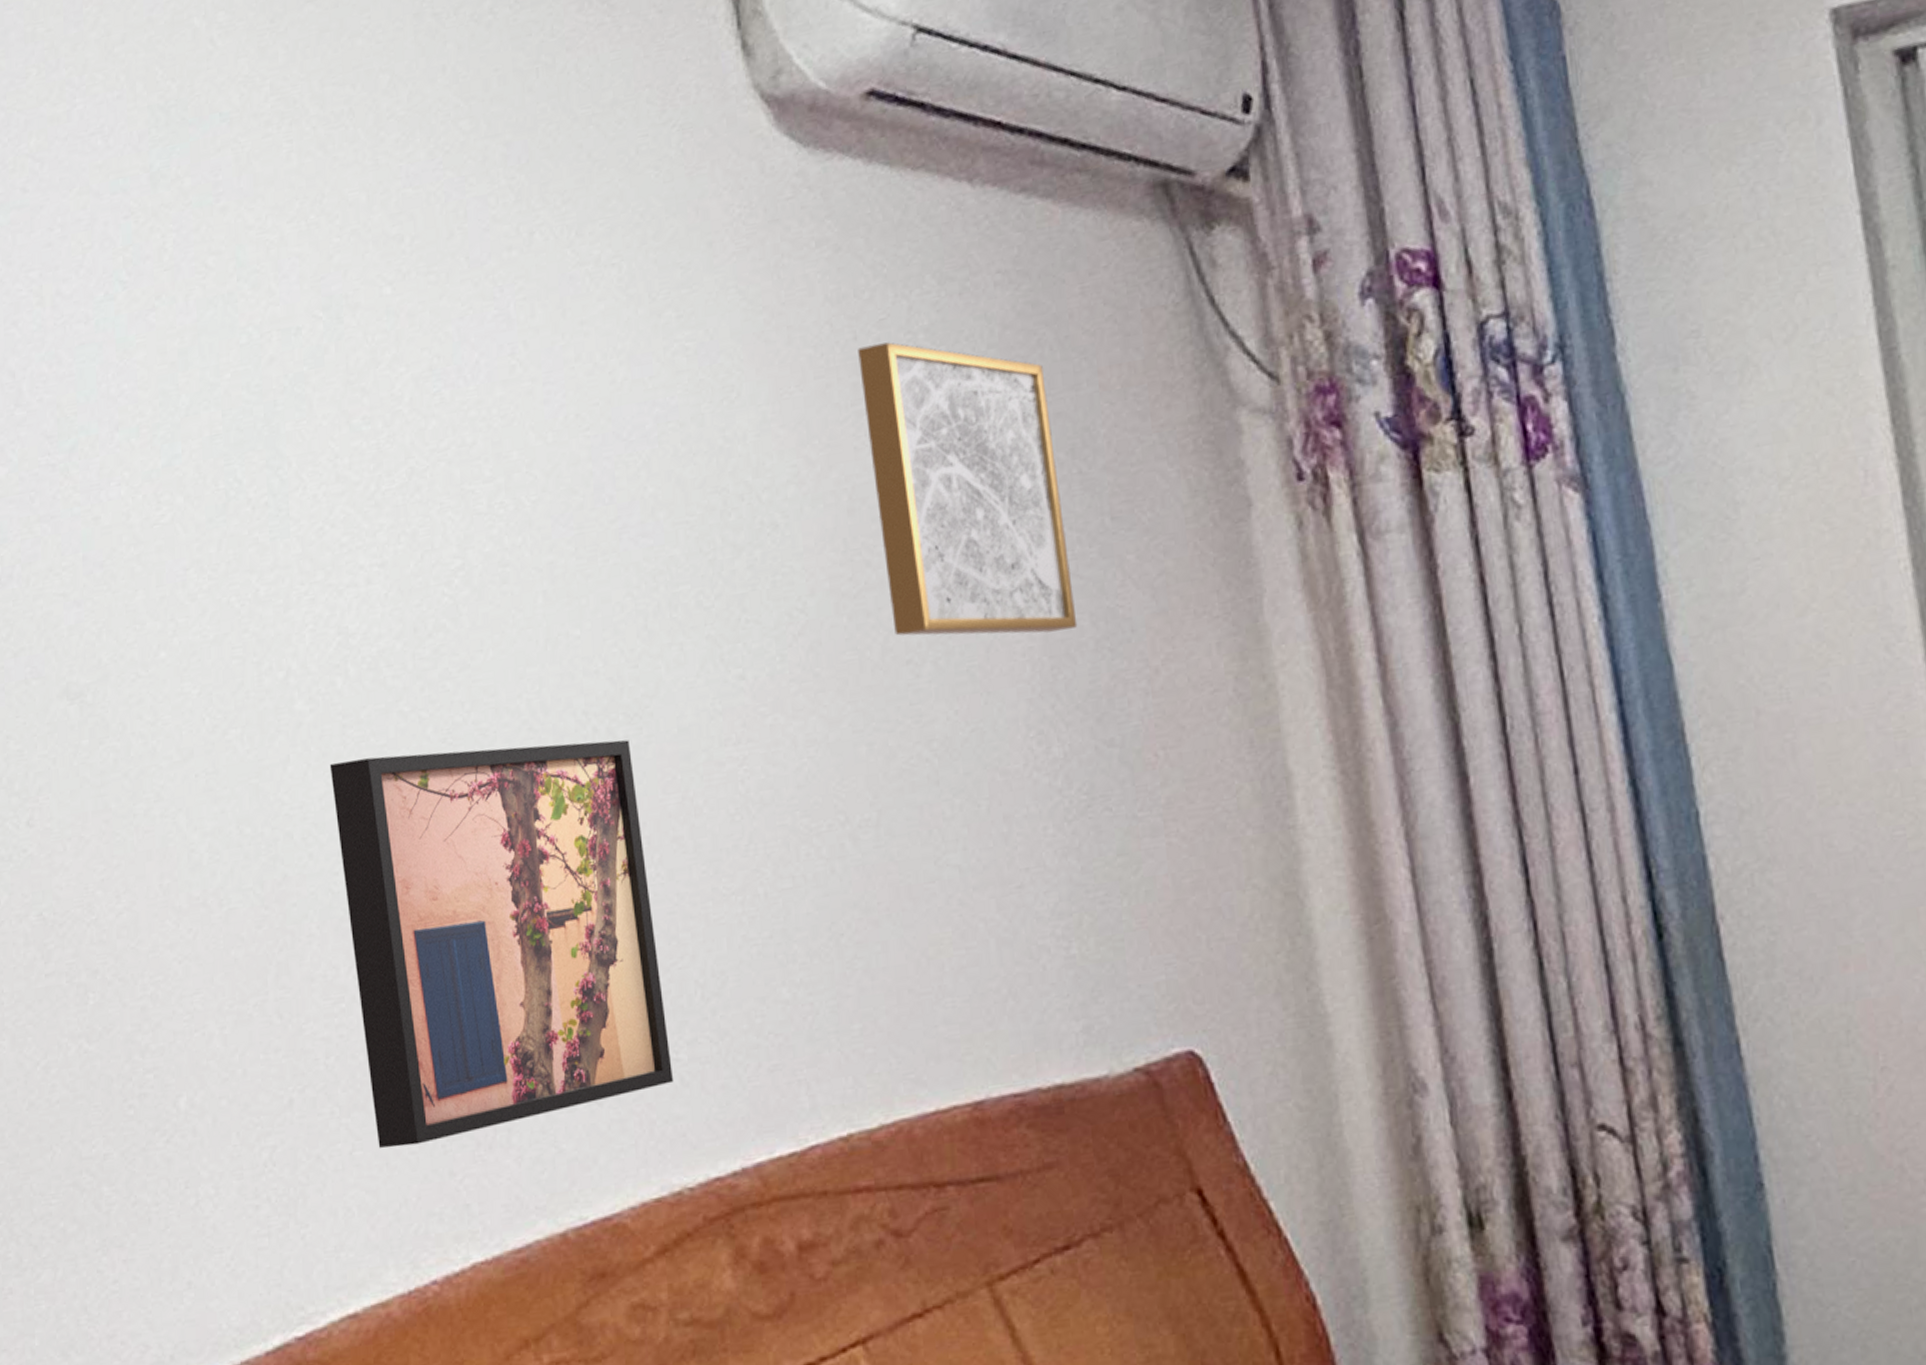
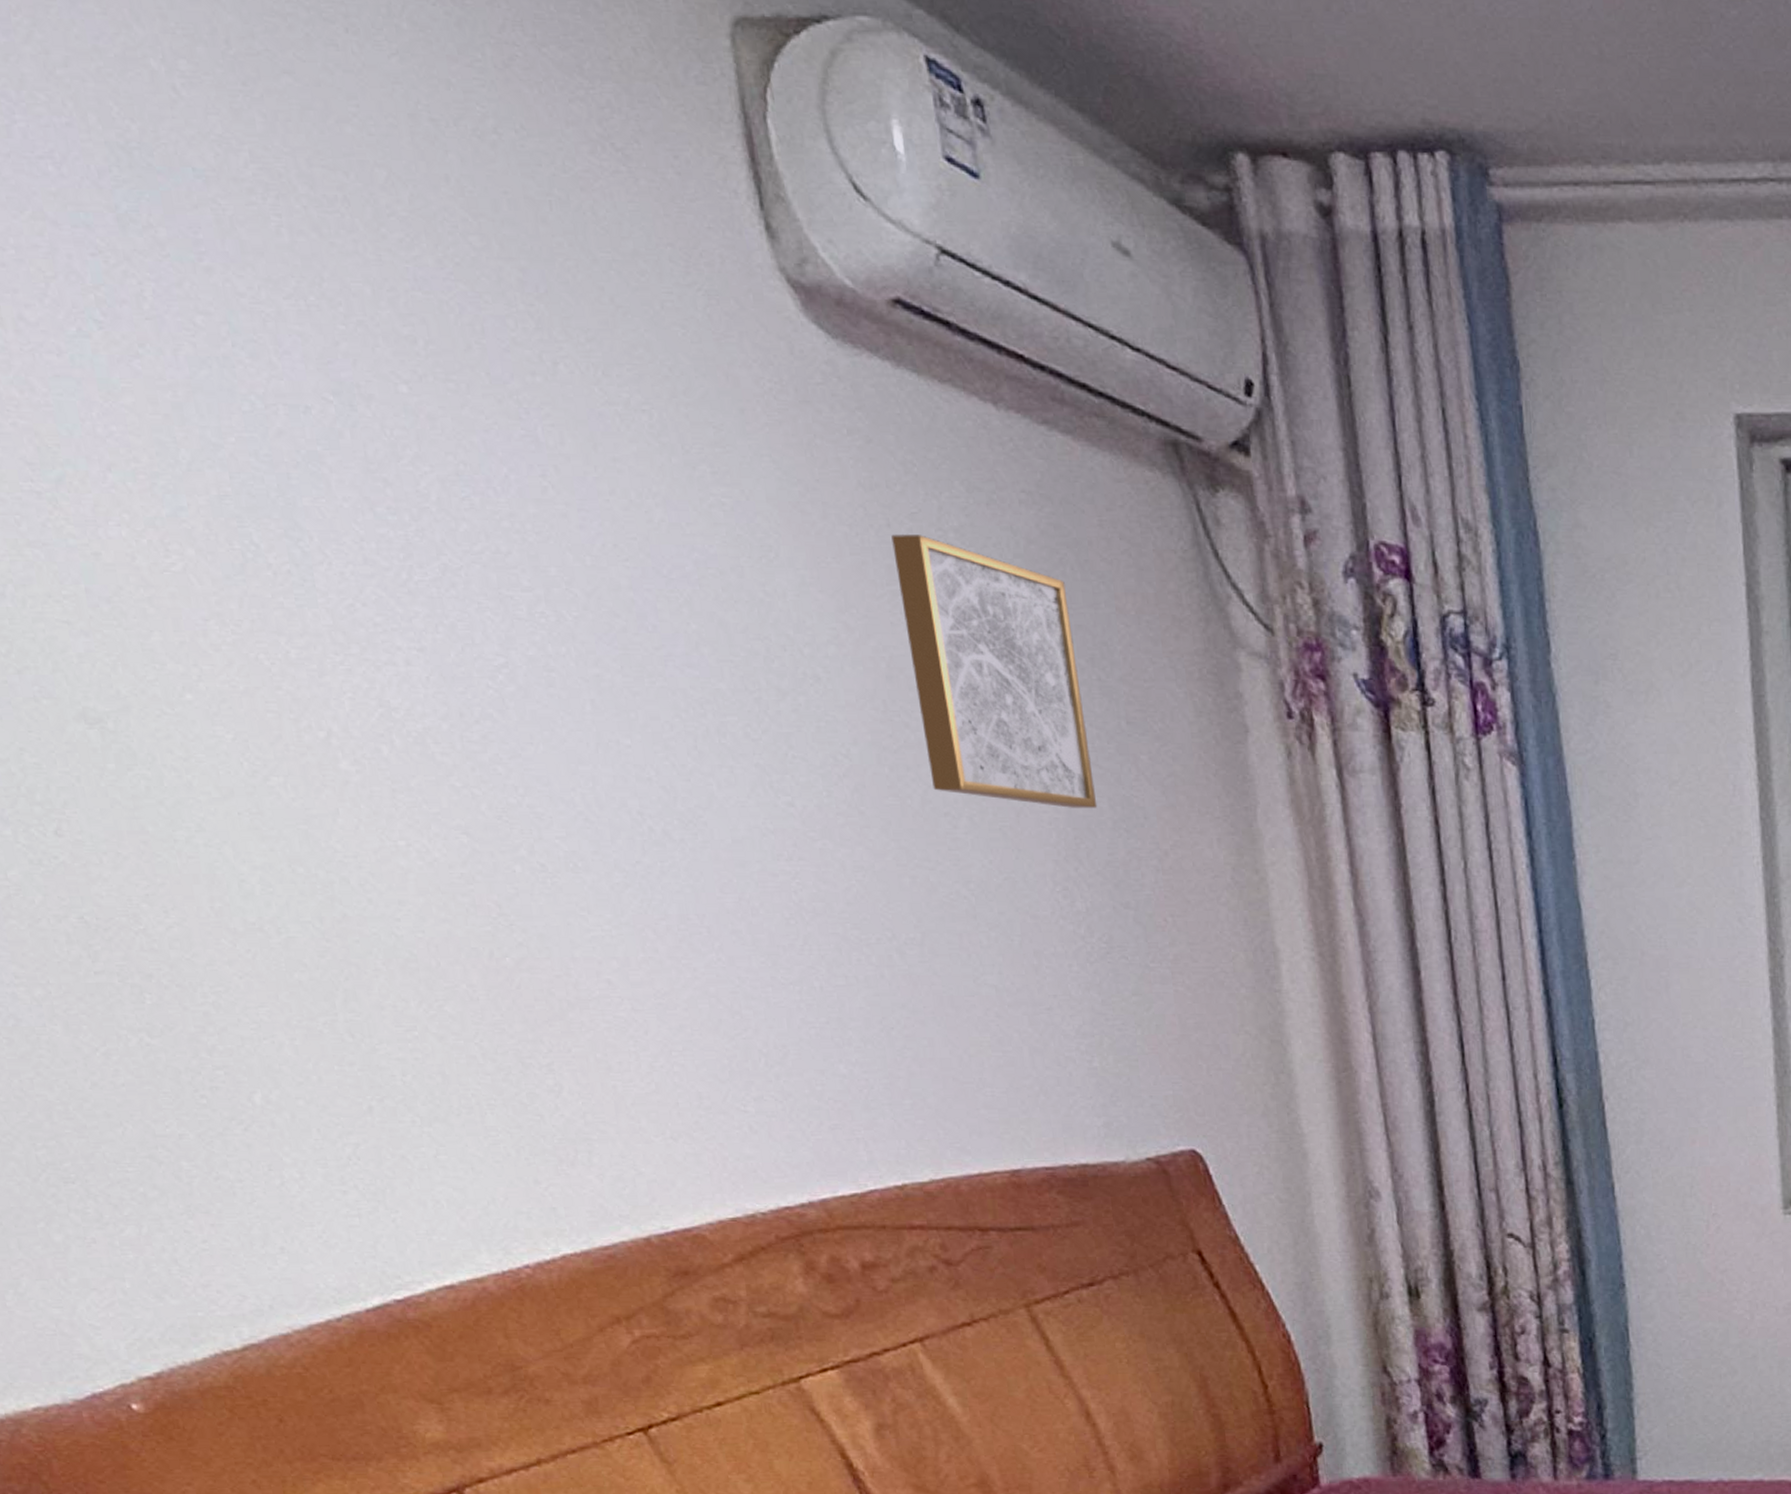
wall art: present [329,739,673,1149] -> none [382,823,742,1156]

